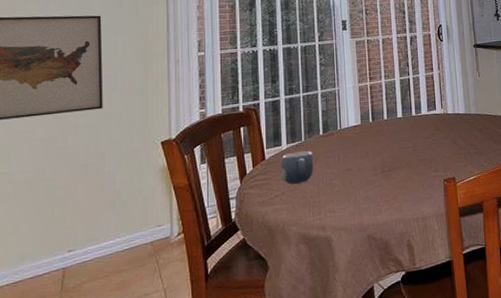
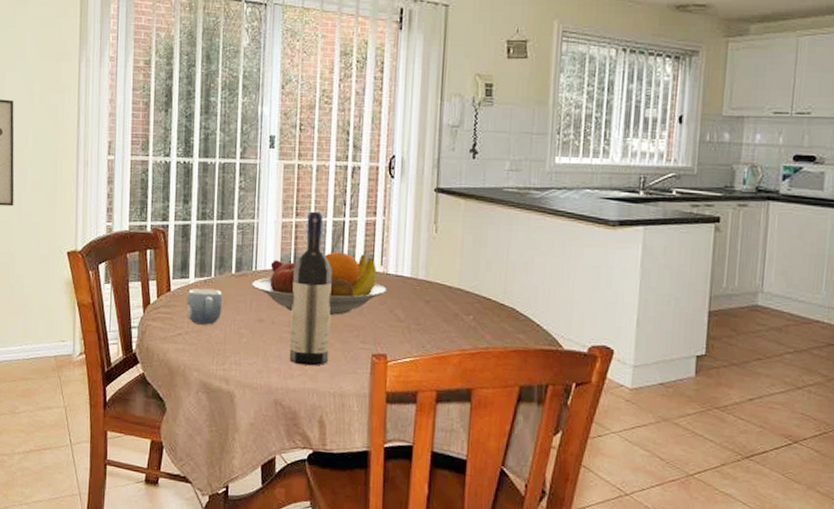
fruit bowl: none [338,102,448,157] -> present [252,252,387,315]
wine bottle: none [372,74,410,201] -> present [289,211,333,366]

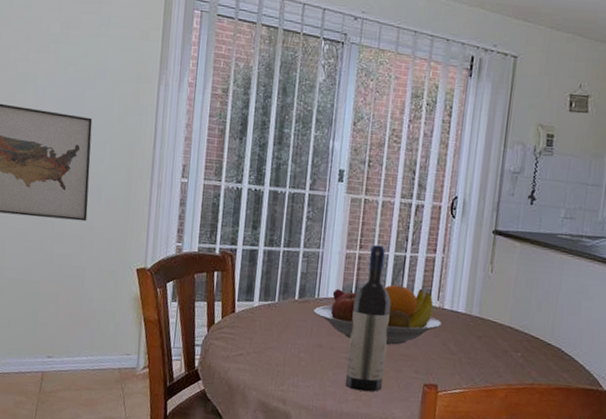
mug: present [186,288,223,325] -> none [249,311,285,347]

